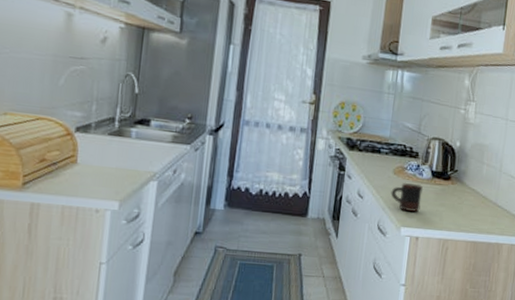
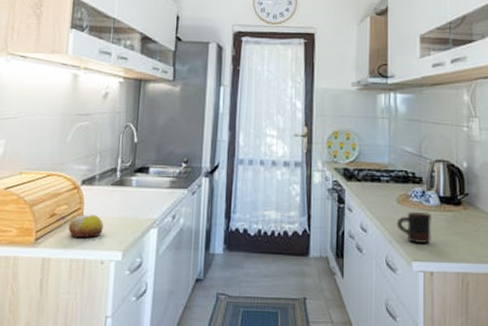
fruit: none [60,163,99,186] -> present [68,215,103,238]

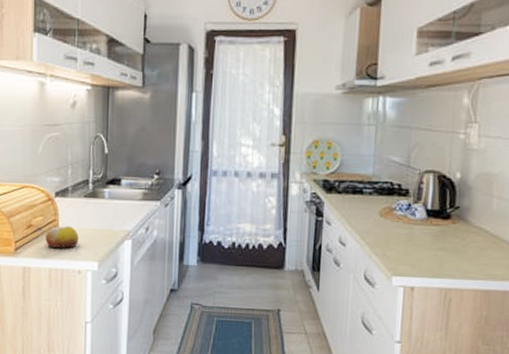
mug: present [396,211,433,244] -> none [377,225,418,259]

